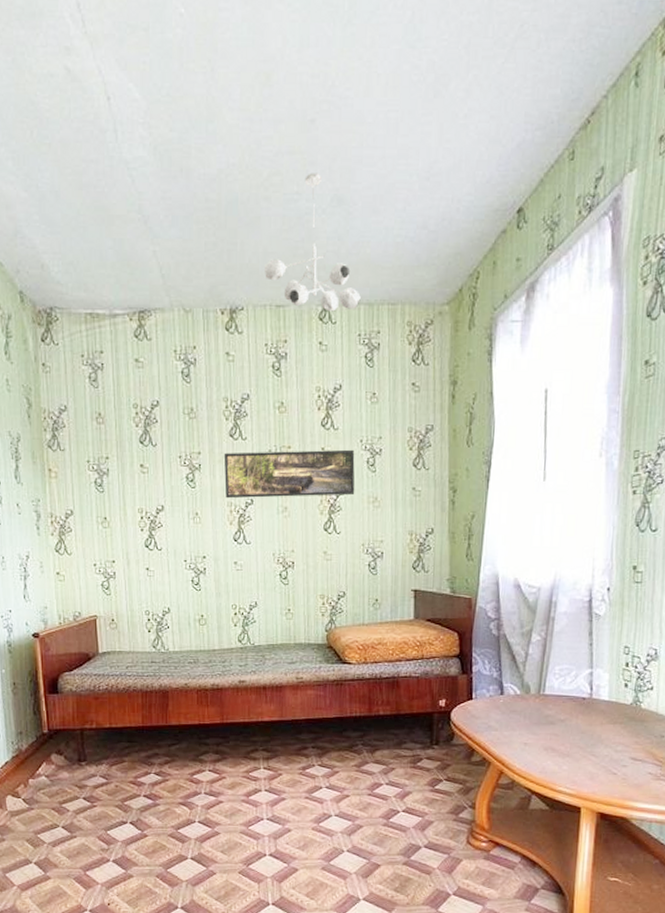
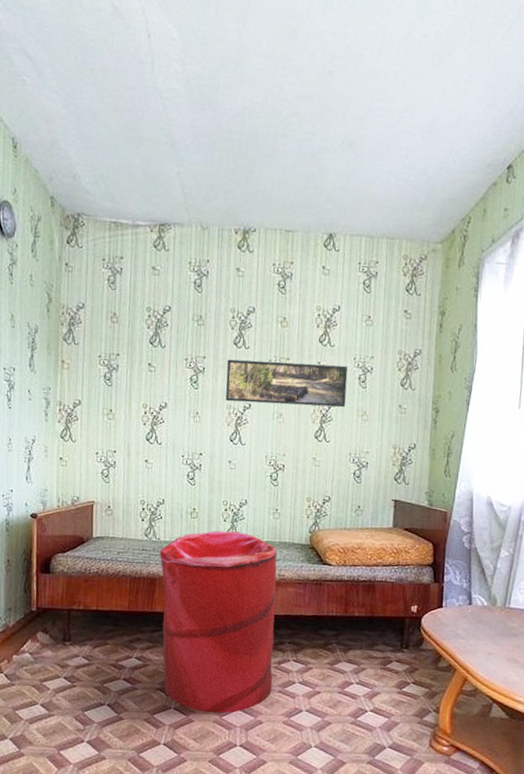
laundry hamper: none [170,634,299,824] -> present [160,530,278,713]
ceiling light fixture: present [263,173,361,312] -> none [277,117,363,241]

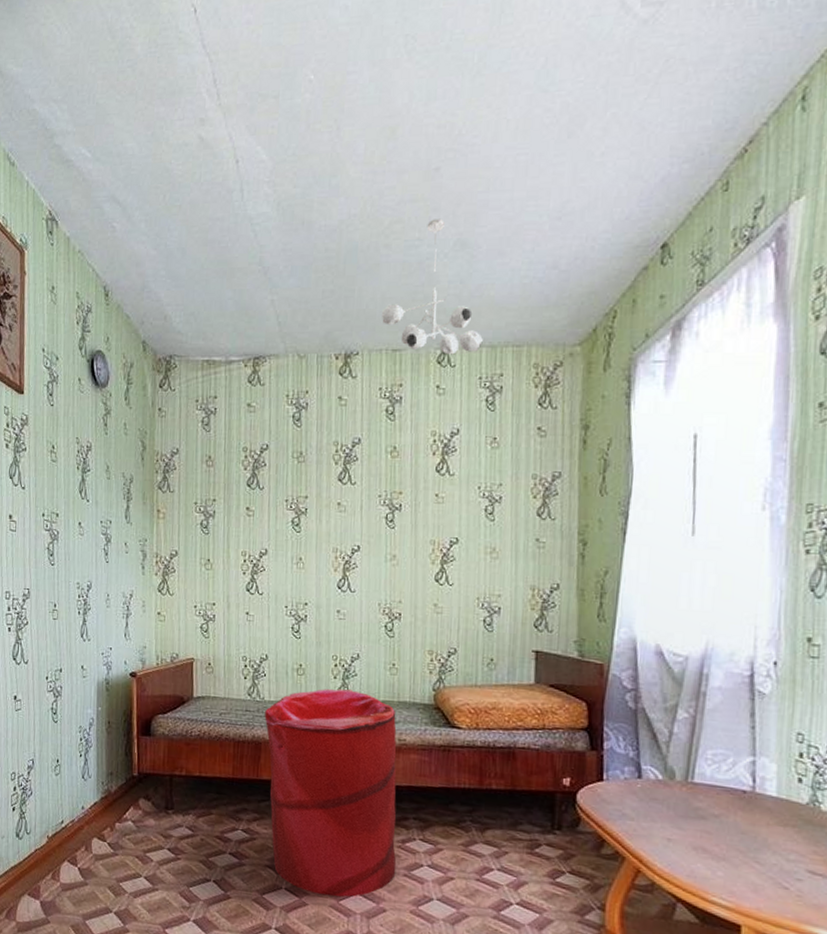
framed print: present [225,359,348,408] -> none [330,496,472,545]
ceiling light fixture: none [277,117,363,241] -> present [381,218,483,355]

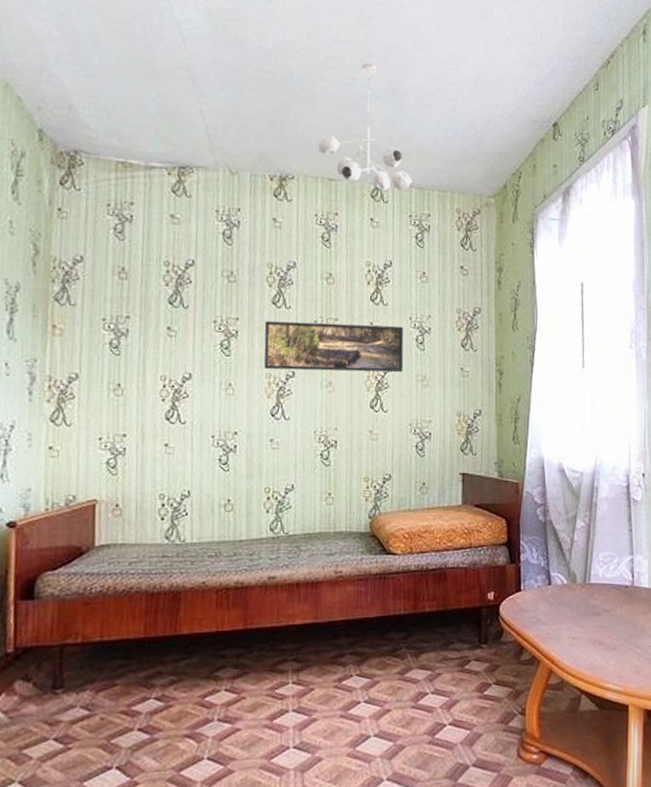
laundry hamper: present [264,688,397,897] -> none [185,522,333,757]
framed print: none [330,496,472,545] -> present [263,320,404,373]

